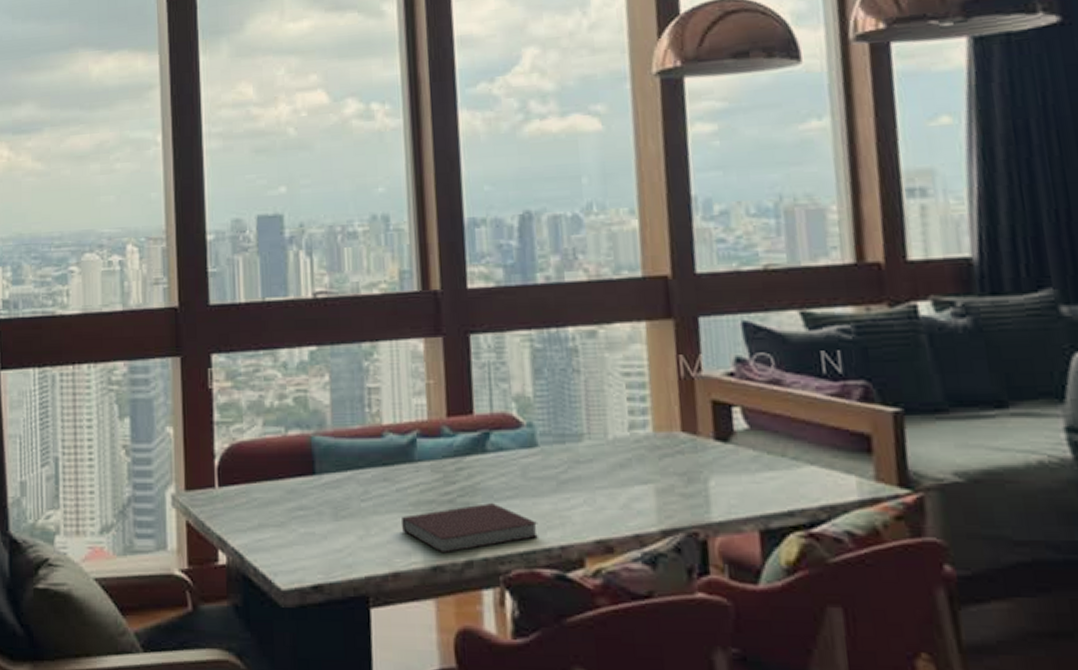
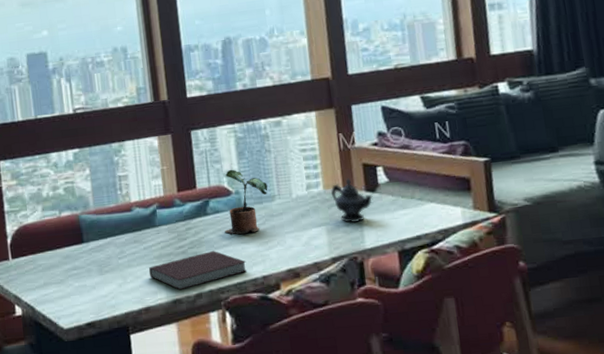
potted plant: none [510,392,574,484] -> present [225,169,268,235]
teapot: none [664,419,725,484] -> present [331,178,373,224]

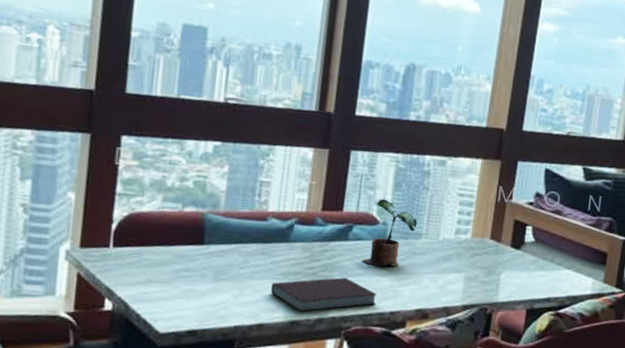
teapot: present [331,178,373,224] -> none [478,231,517,276]

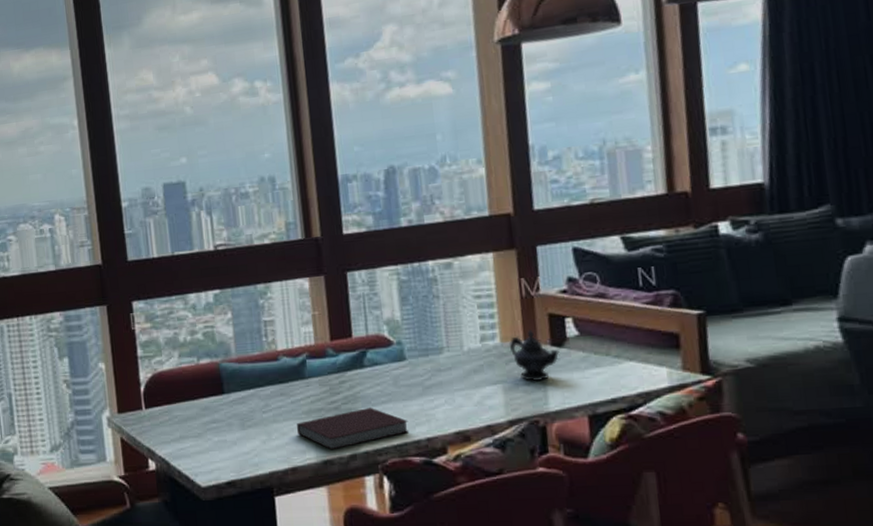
potted plant: present [362,198,417,267] -> none [384,316,435,391]
teapot: none [478,231,517,276] -> present [510,330,560,382]

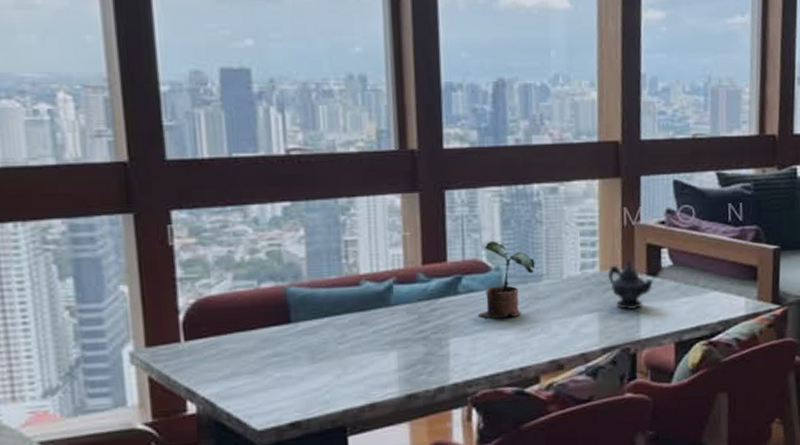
notebook: present [296,407,410,450] -> none [377,336,503,383]
potted plant: none [384,316,435,391] -> present [478,241,535,319]

